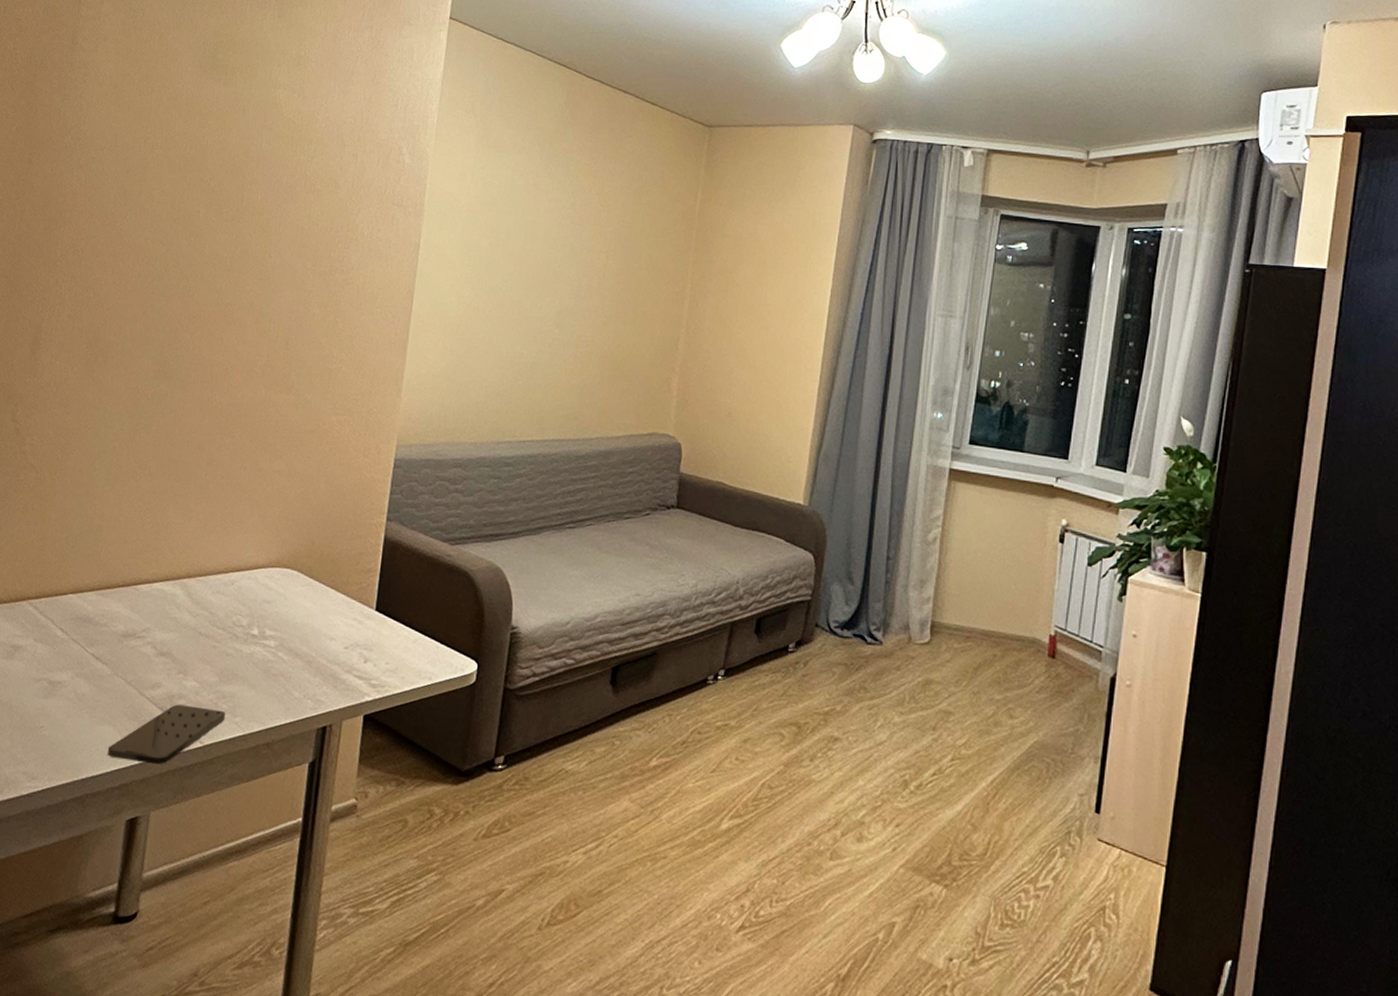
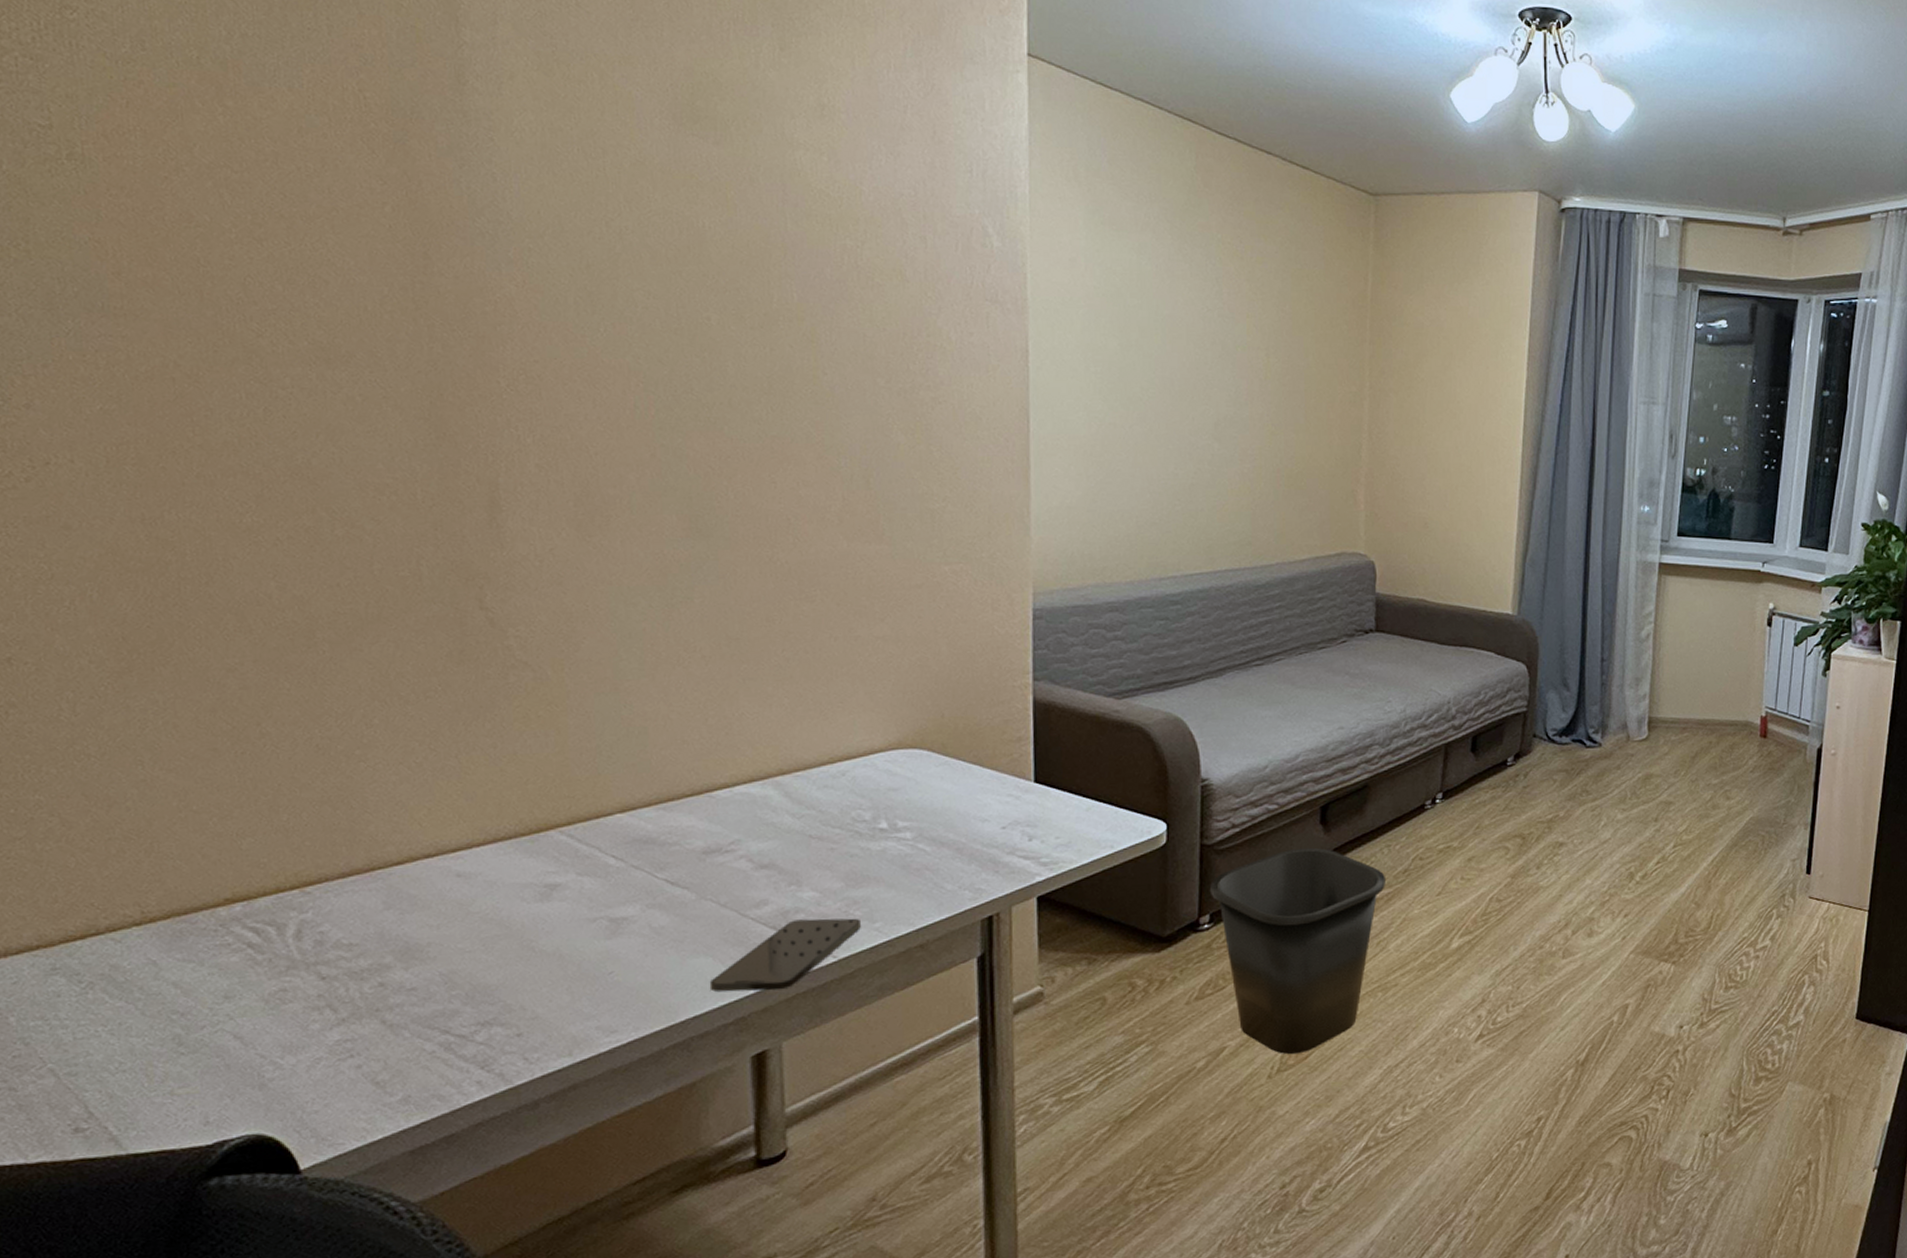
waste bin: none [507,704,665,910] -> present [1210,847,1385,1054]

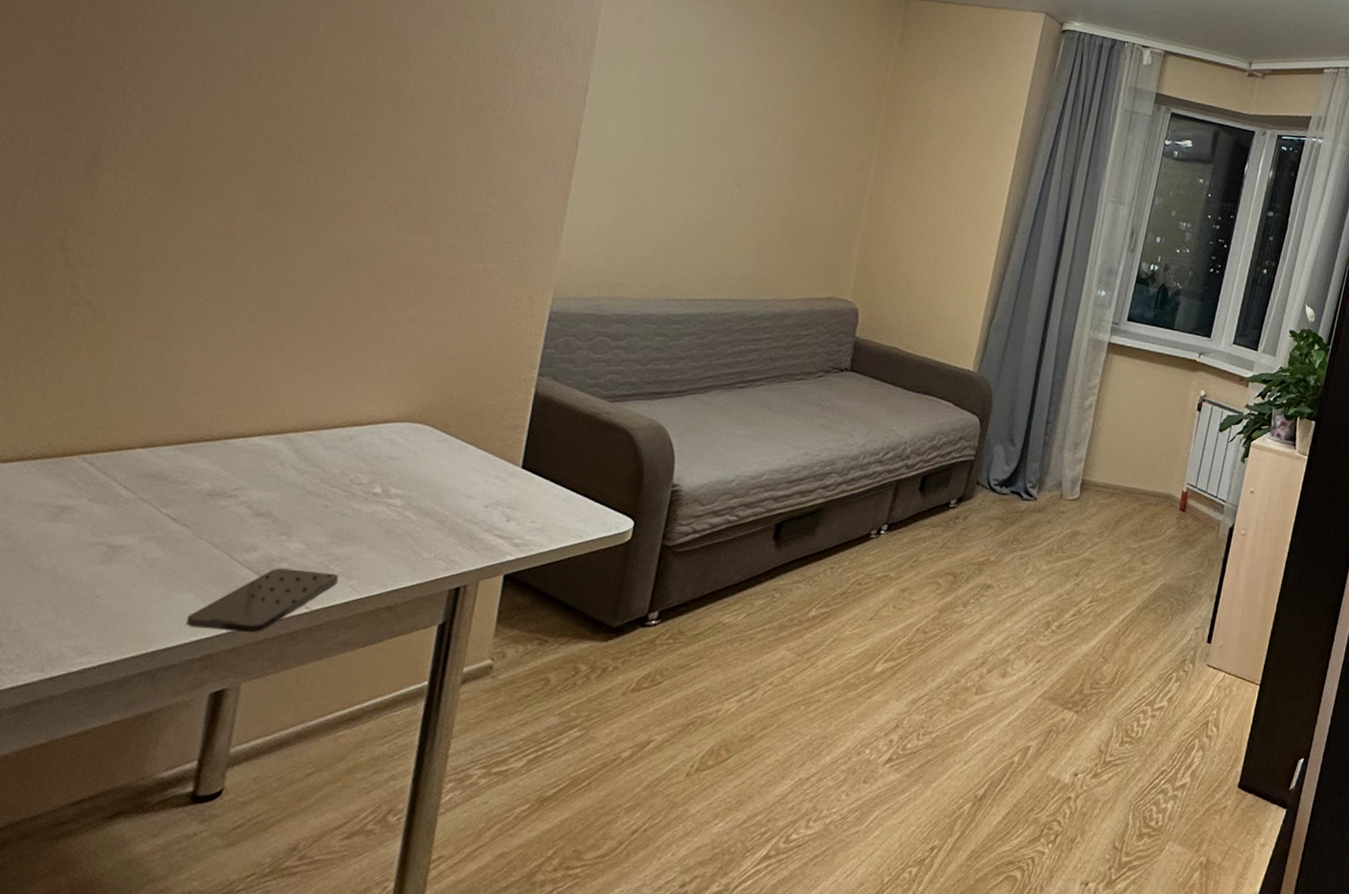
waste bin: present [1210,847,1385,1054] -> none [663,559,825,755]

